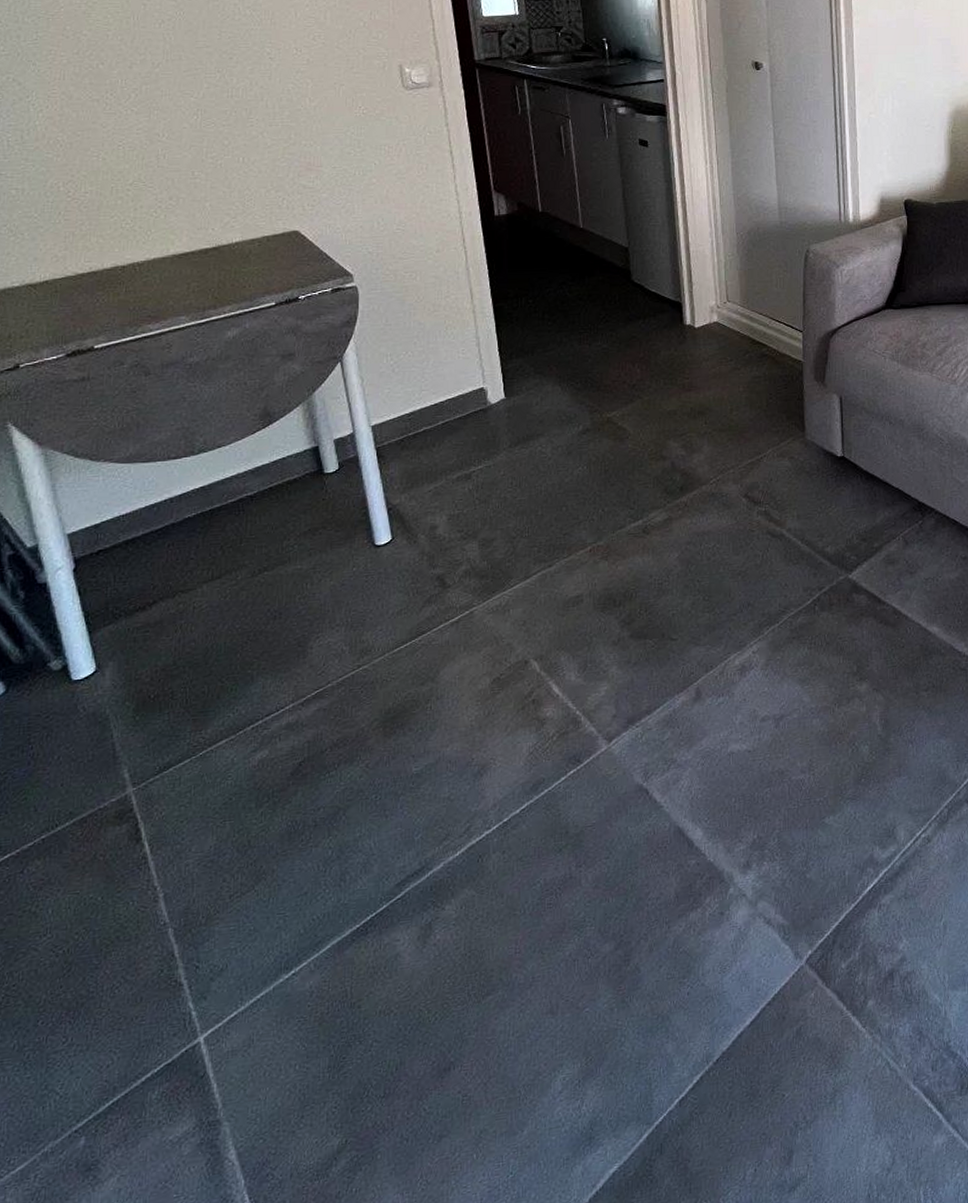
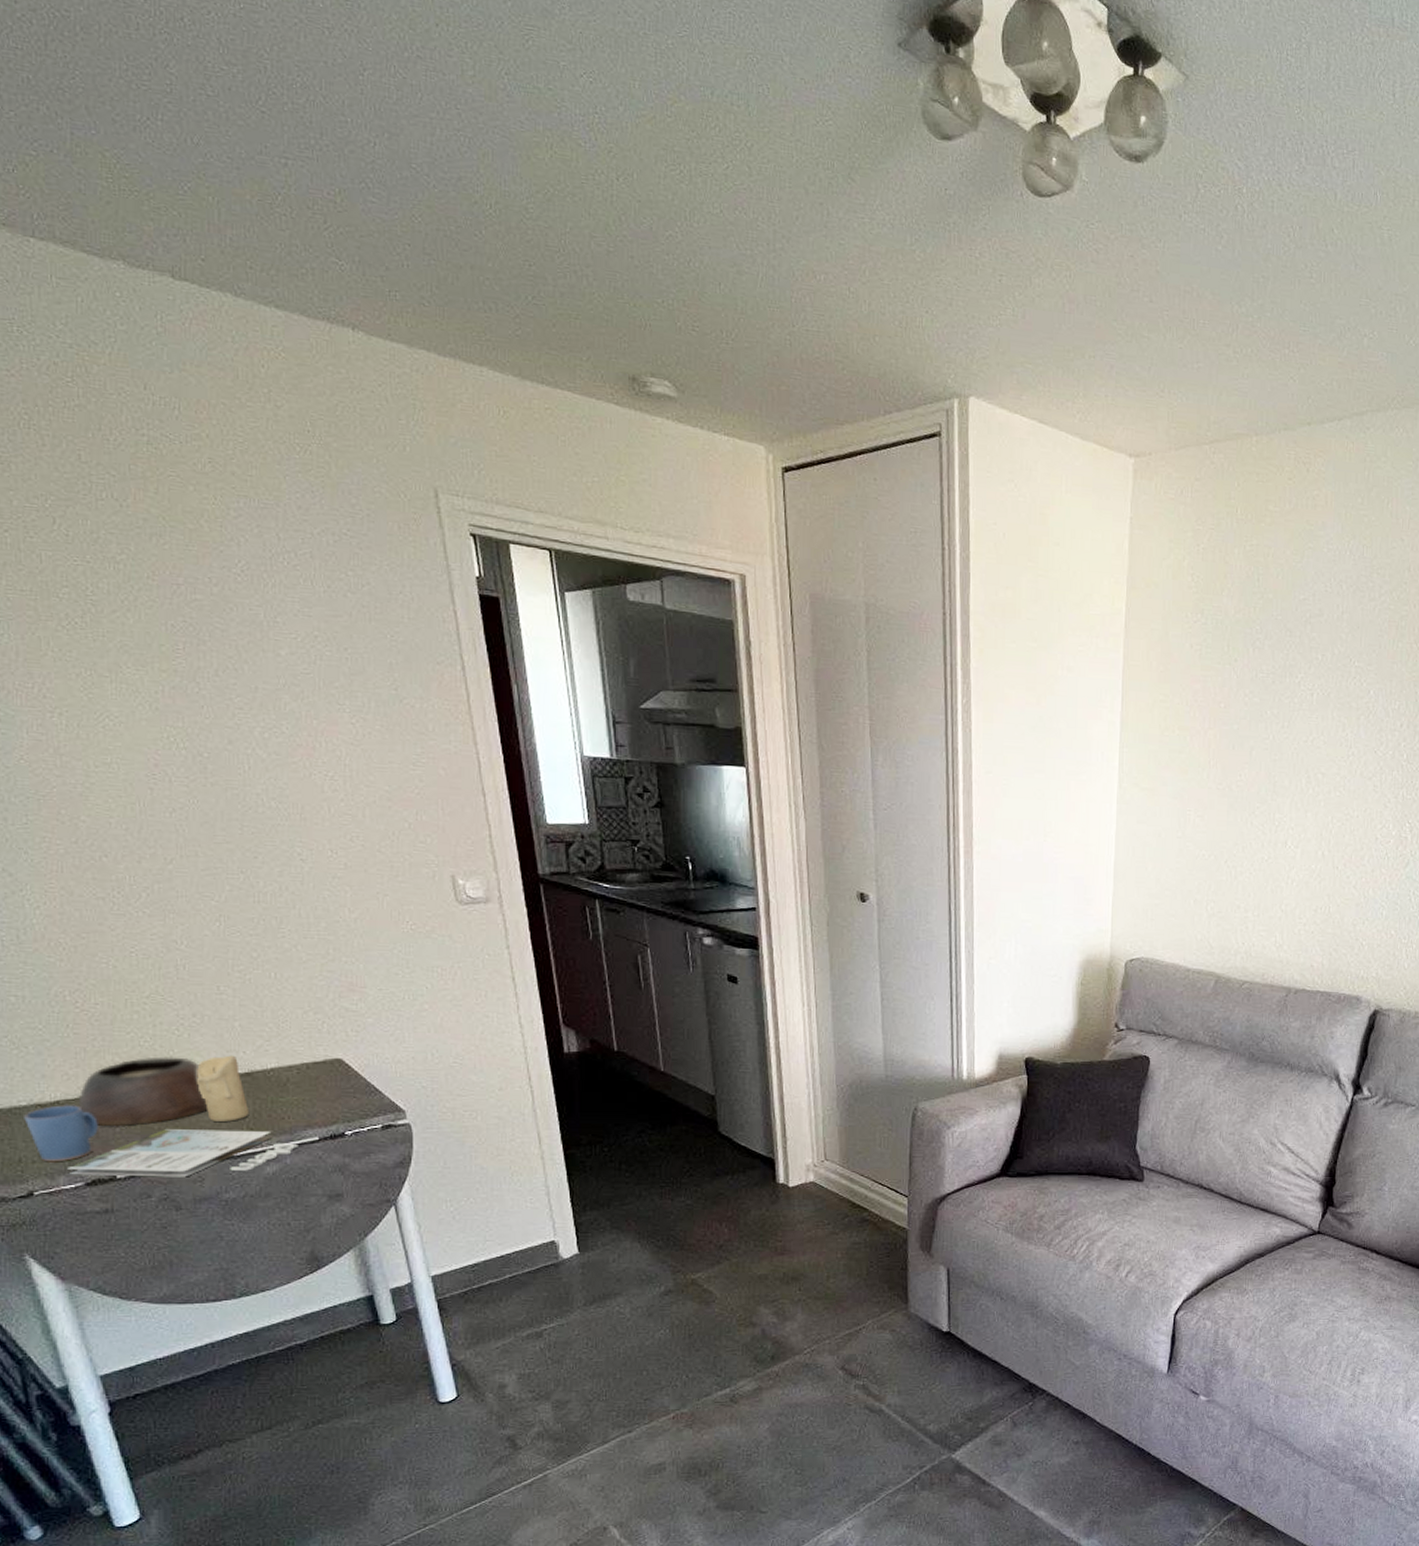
mug: none [16,284,81,337] -> present [24,1105,98,1162]
magazine: none [51,299,257,348] -> present [68,1129,298,1177]
bowl: none [64,236,179,301] -> present [78,1057,209,1126]
candle: none [169,232,215,294] -> present [195,1055,250,1123]

